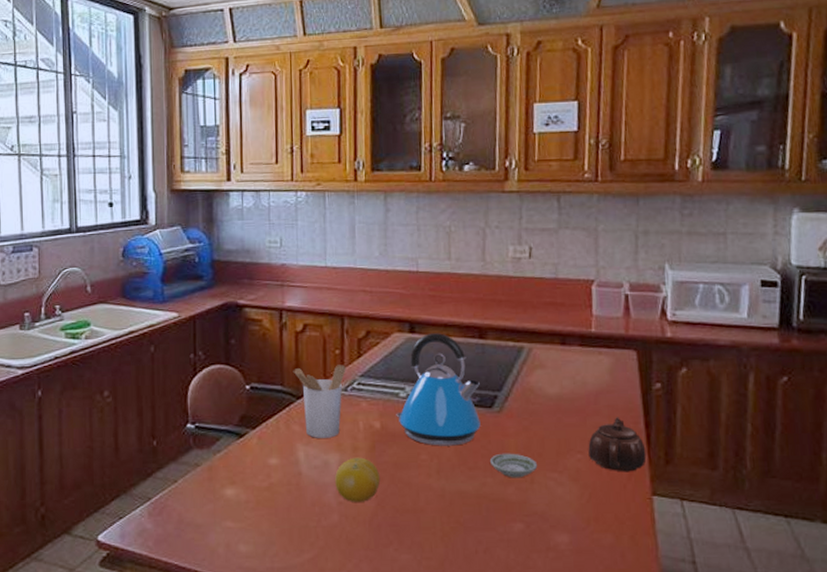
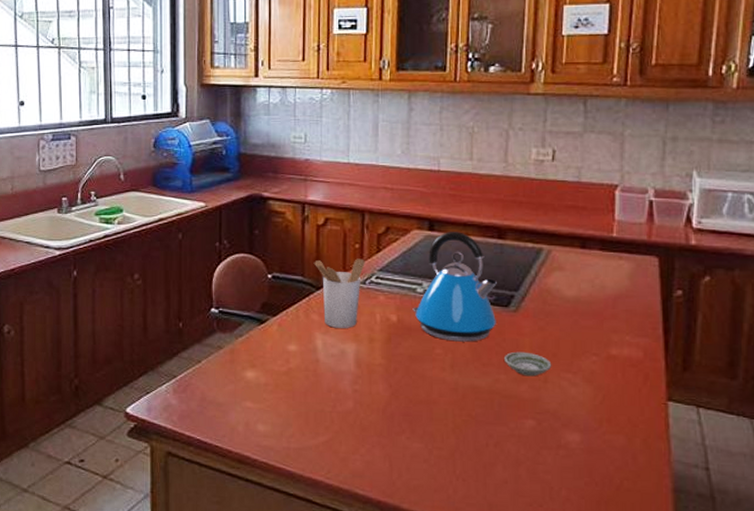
fruit: present [335,457,381,502] -> none [351,348,395,391]
teapot: present [588,417,646,472] -> none [604,322,663,377]

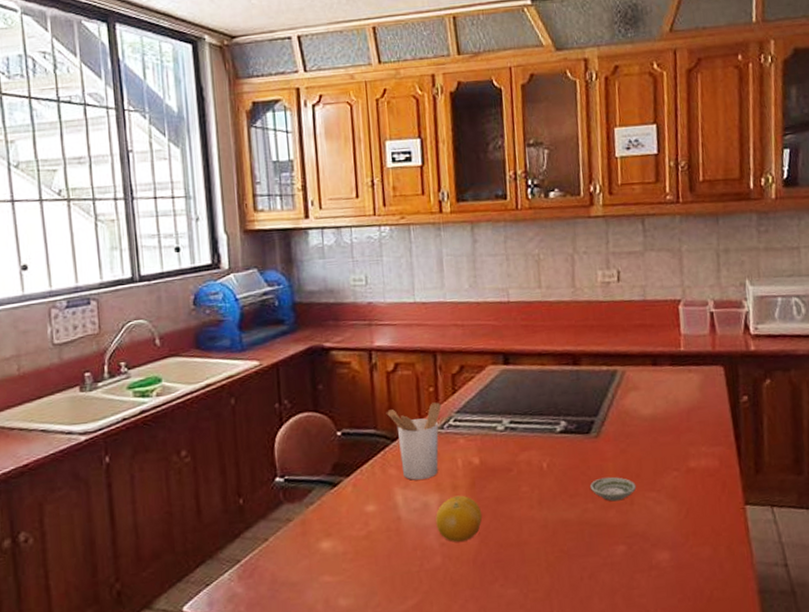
fruit: none [351,348,395,391] -> present [435,495,482,542]
kettle: present [412,232,498,342] -> none [494,362,579,477]

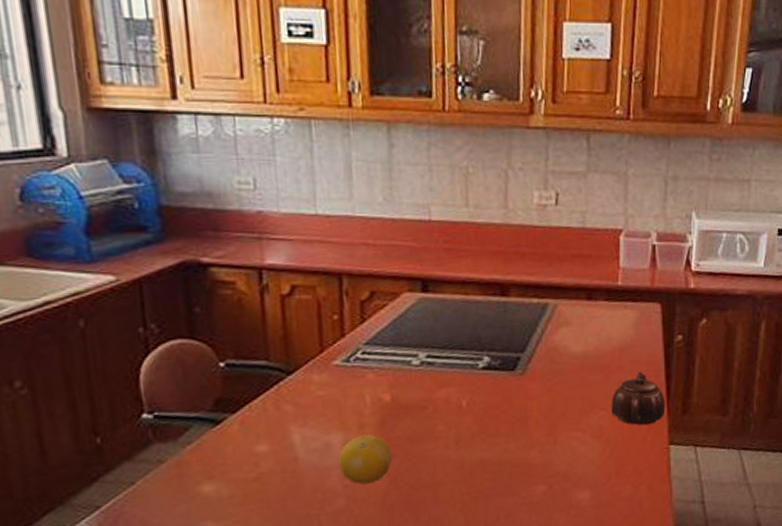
utensil holder: present [386,402,441,480] -> none [280,332,347,418]
saucer: present [590,476,637,502] -> none [513,416,561,442]
teapot: none [683,432,738,485] -> present [611,371,666,425]

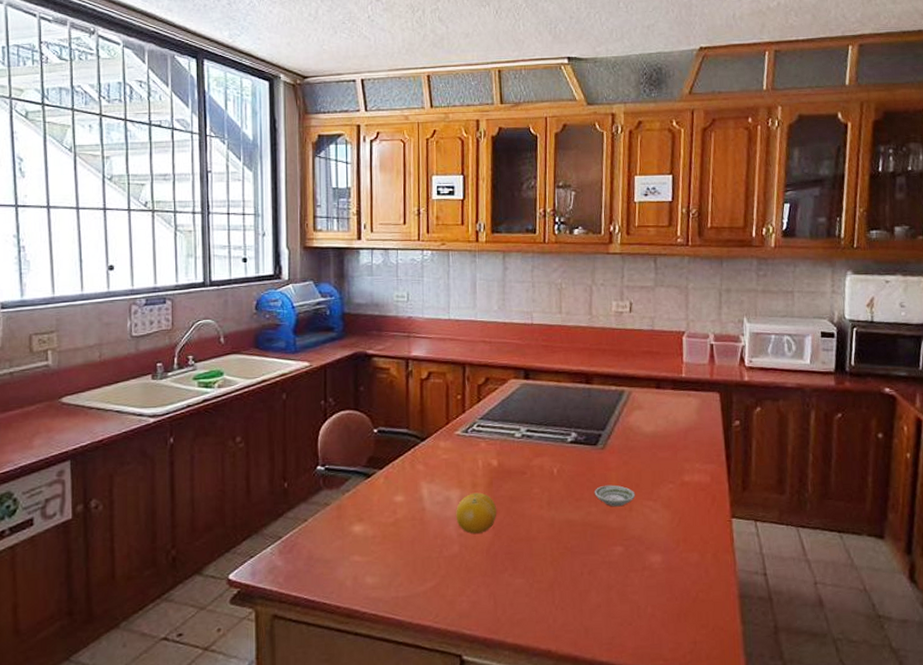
saucer: none [513,416,561,442] -> present [595,485,636,507]
teapot: present [611,371,666,425] -> none [678,451,727,499]

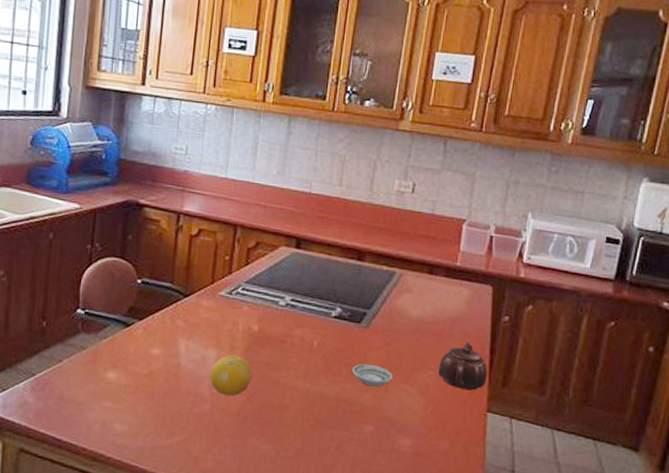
teapot: none [678,451,727,499] -> present [438,342,488,391]

